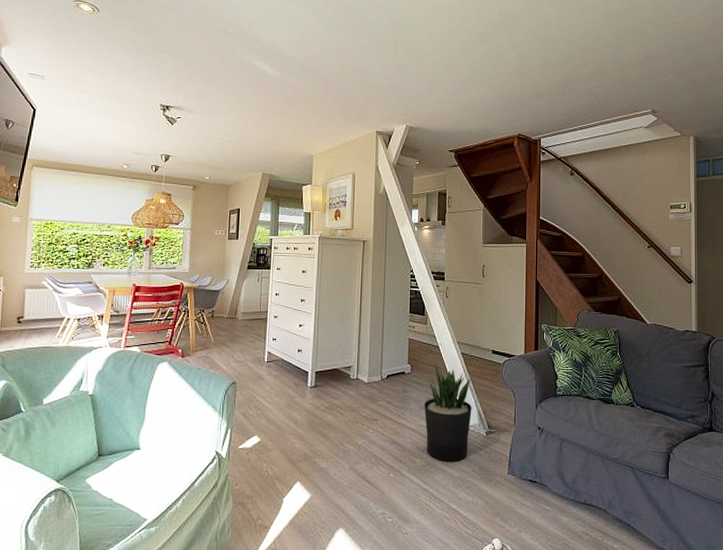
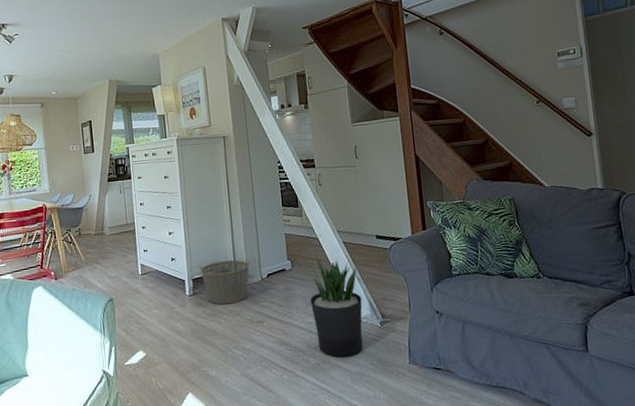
basket: none [324,357,372,400] -> present [200,260,250,305]

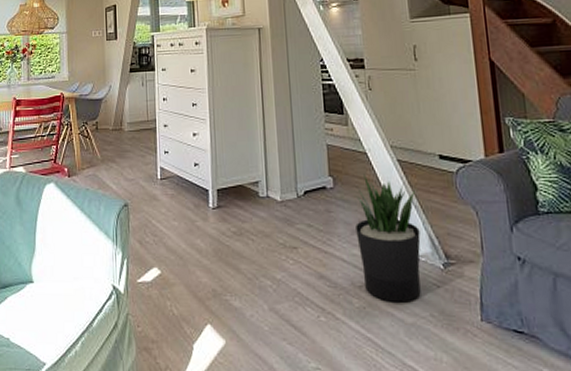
basket: present [200,260,250,305] -> none [226,170,284,223]

